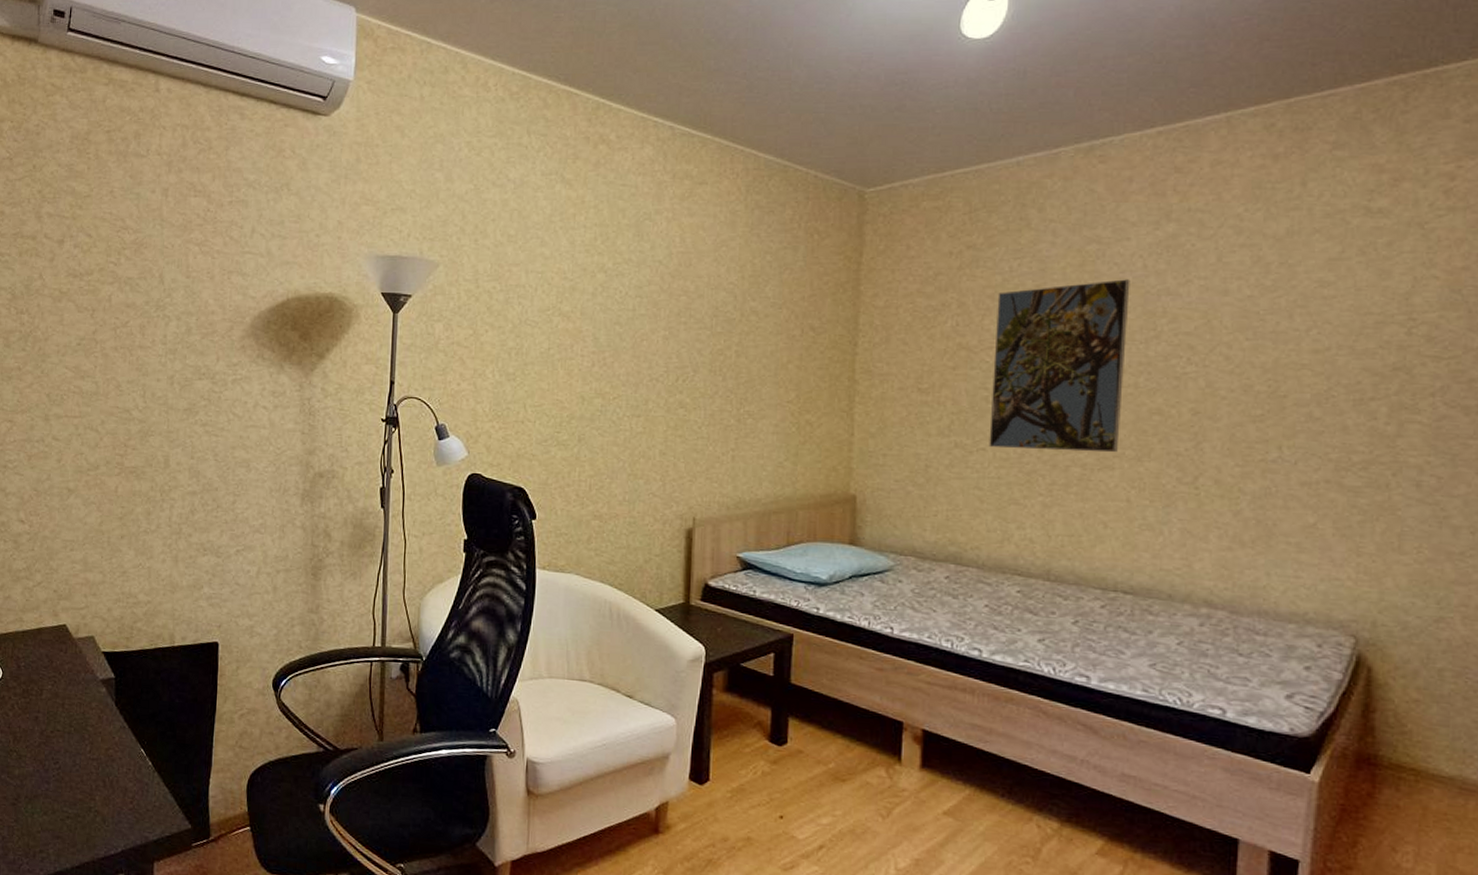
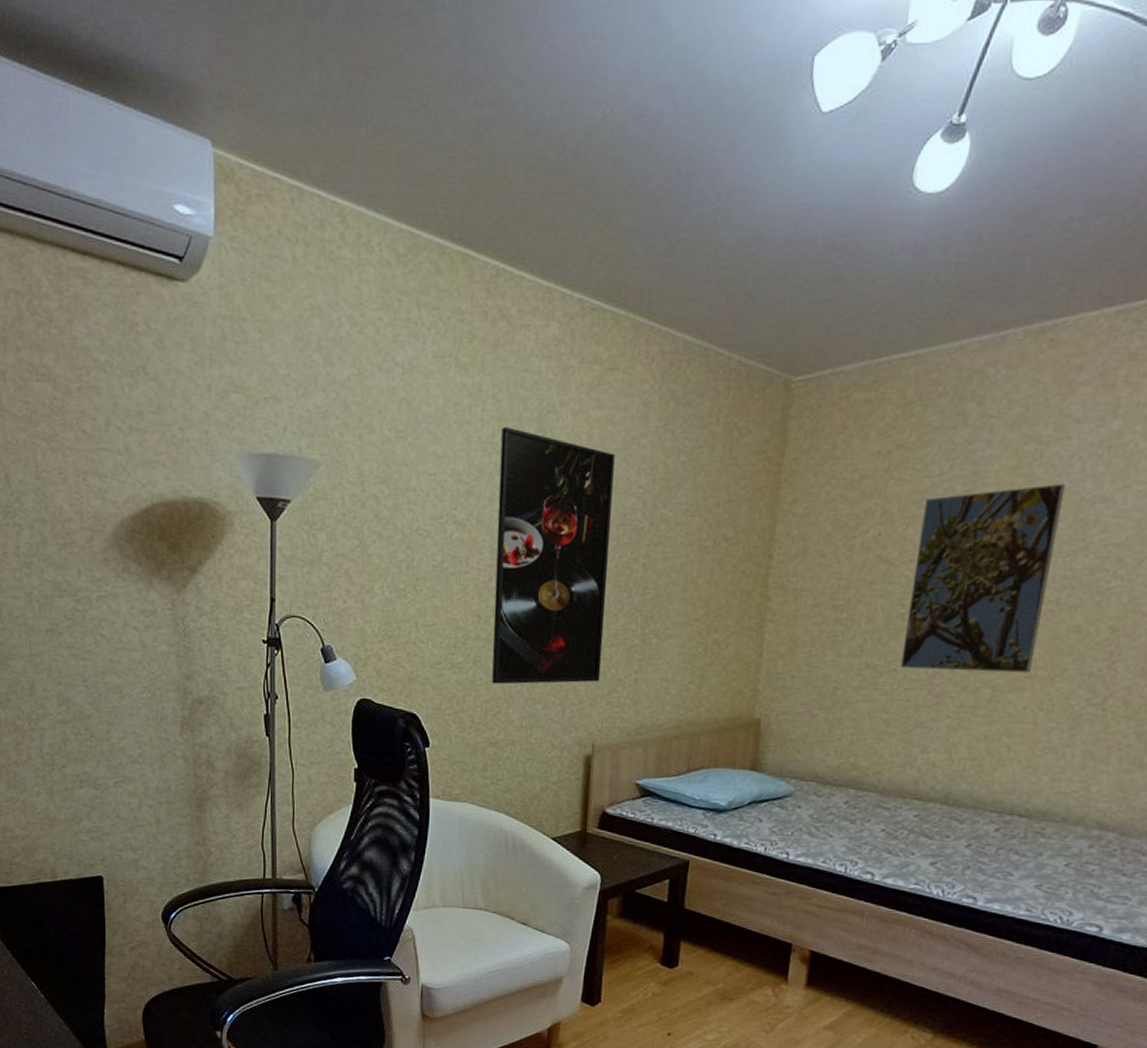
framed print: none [595,231,706,461] -> present [492,426,615,685]

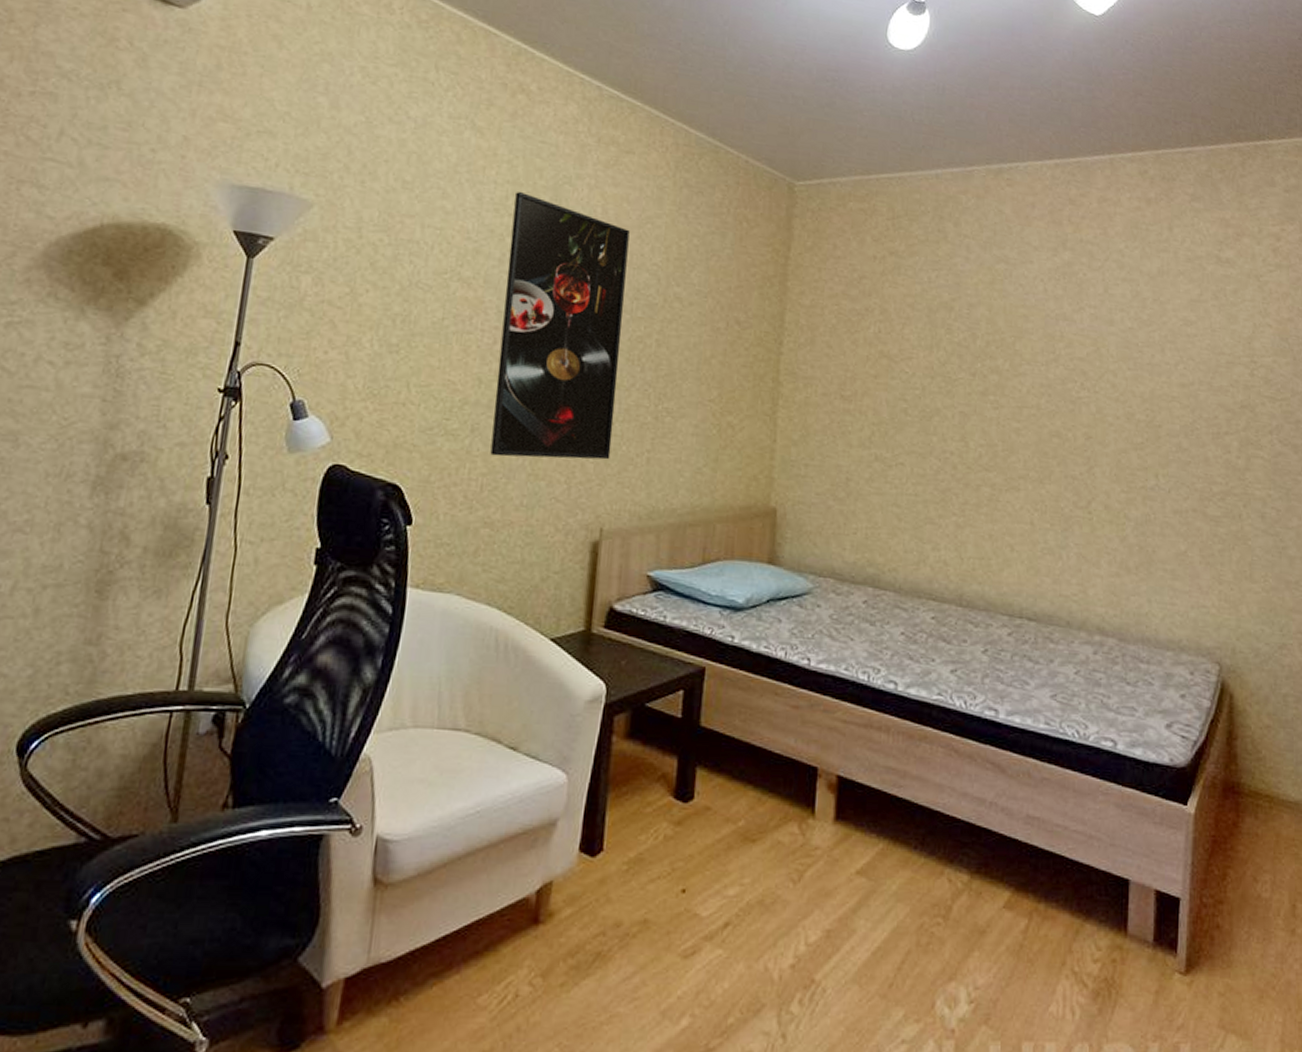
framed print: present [900,484,1066,674] -> none [907,300,1033,474]

